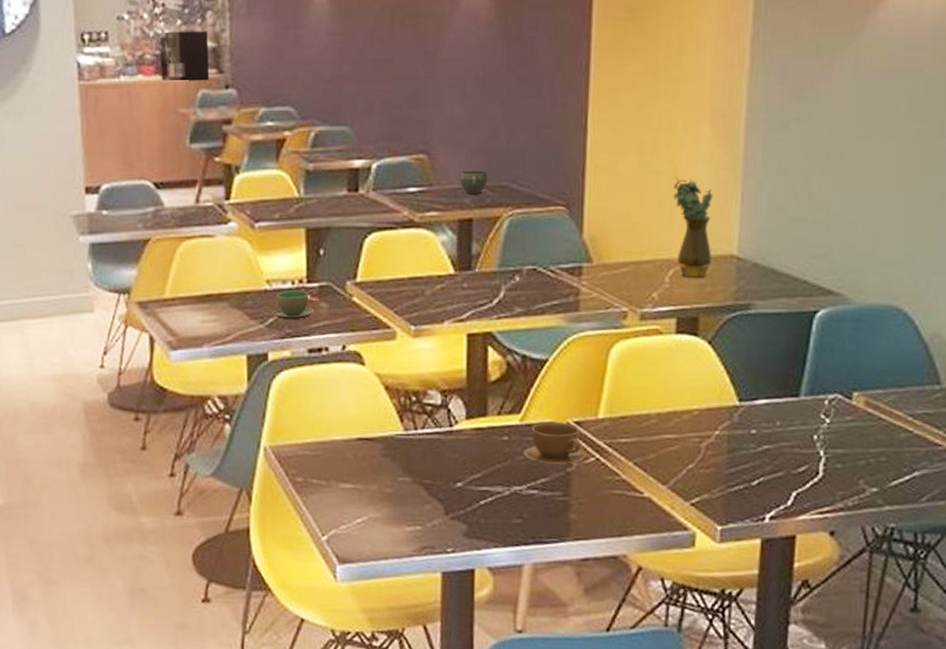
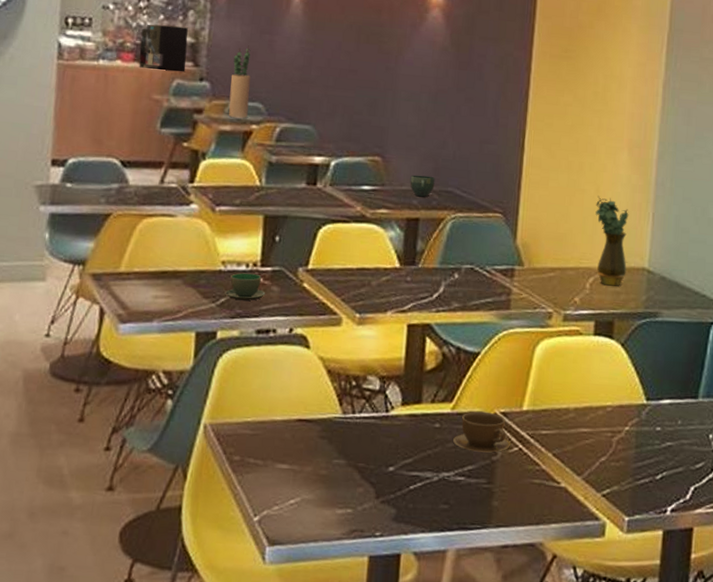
vase: none [257,44,279,126] -> present [228,45,251,119]

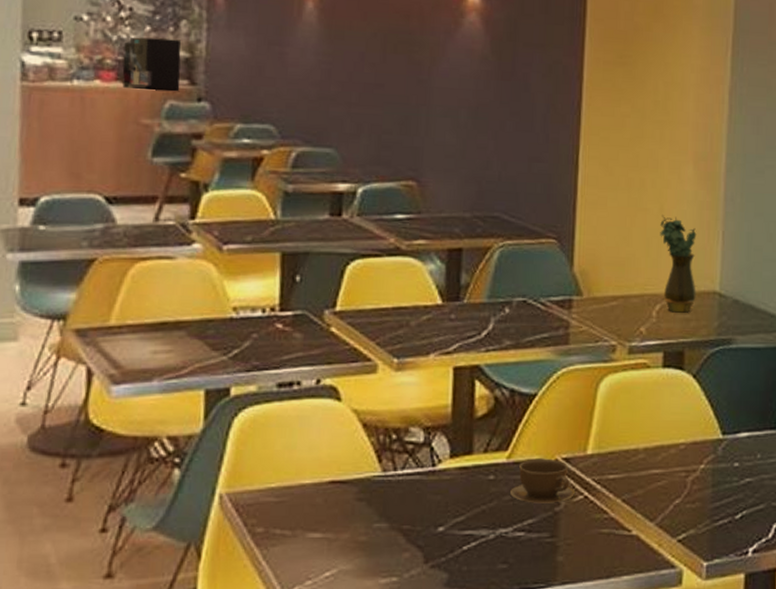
cup: present [225,273,266,301] -> none [238,319,287,351]
vase: present [228,45,251,119] -> none [233,59,259,144]
cup: present [409,174,435,197] -> none [450,199,479,225]

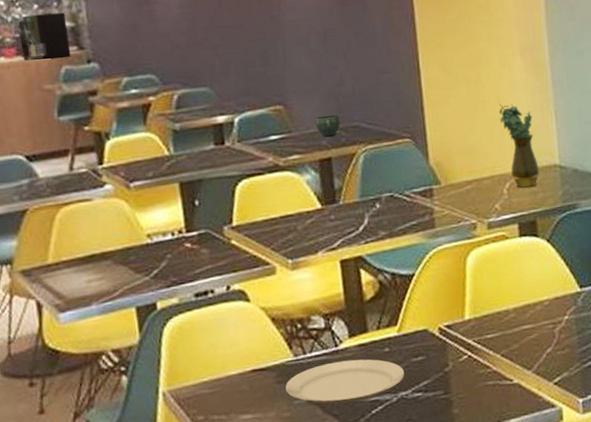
plate: none [366,484,509,535] -> present [285,359,405,405]
cup: none [450,199,479,225] -> present [315,114,340,137]
teacup: present [509,458,576,503] -> none [403,327,461,367]

